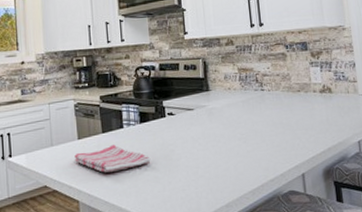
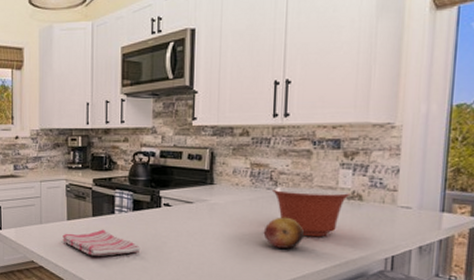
fruit: none [257,113,292,143] -> present [263,217,305,249]
mixing bowl: none [258,85,322,130] -> present [271,187,350,237]

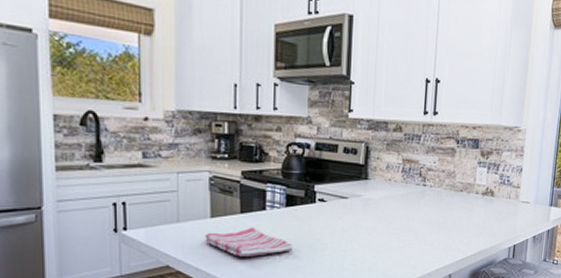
fruit: present [263,217,305,249] -> none [412,211,447,242]
mixing bowl: present [271,187,350,237] -> none [420,183,485,230]

